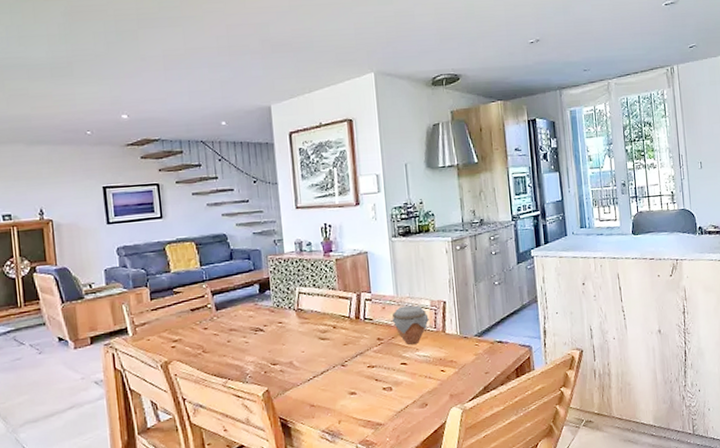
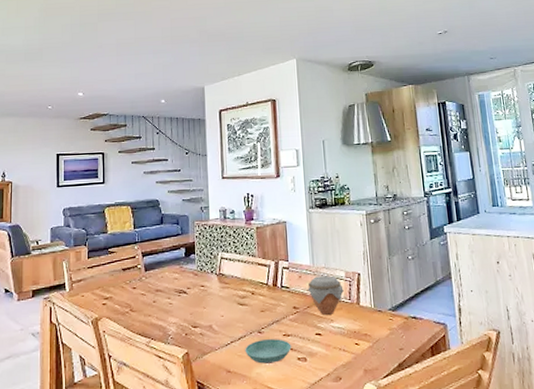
saucer: none [328,370,376,396] -> present [245,339,292,364]

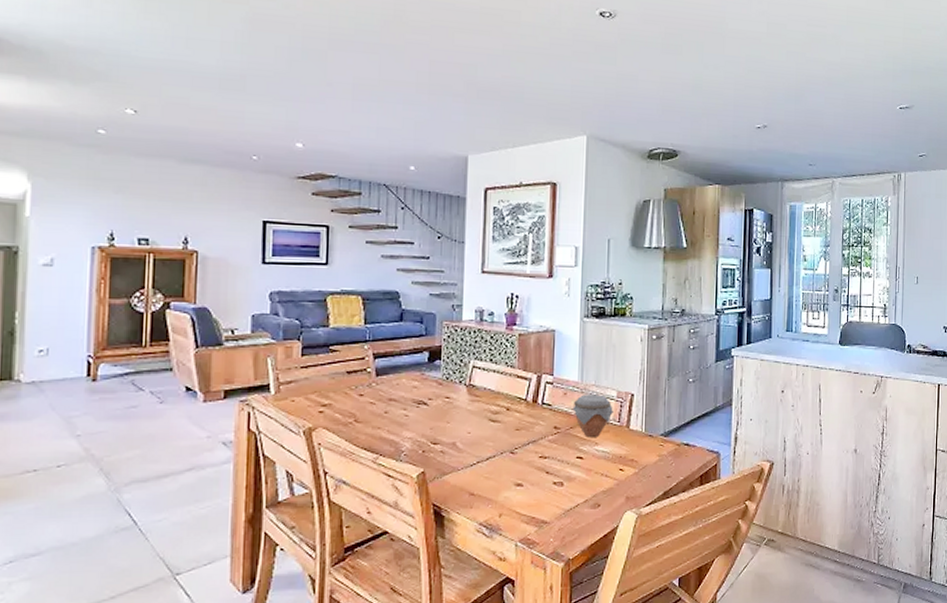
saucer: present [245,339,292,364] -> none [493,461,548,487]

